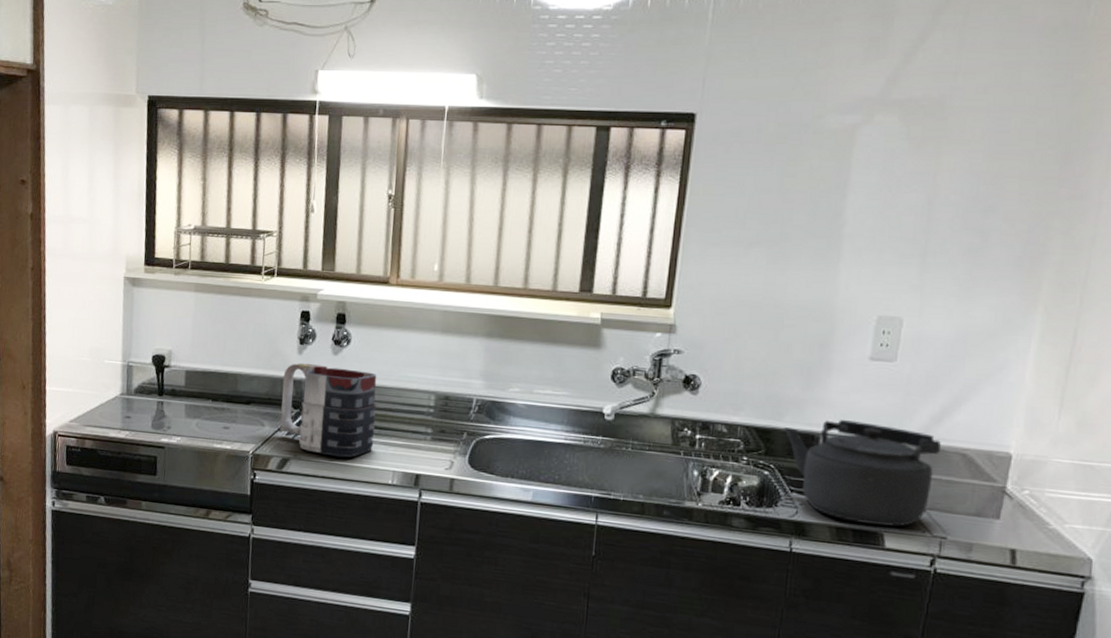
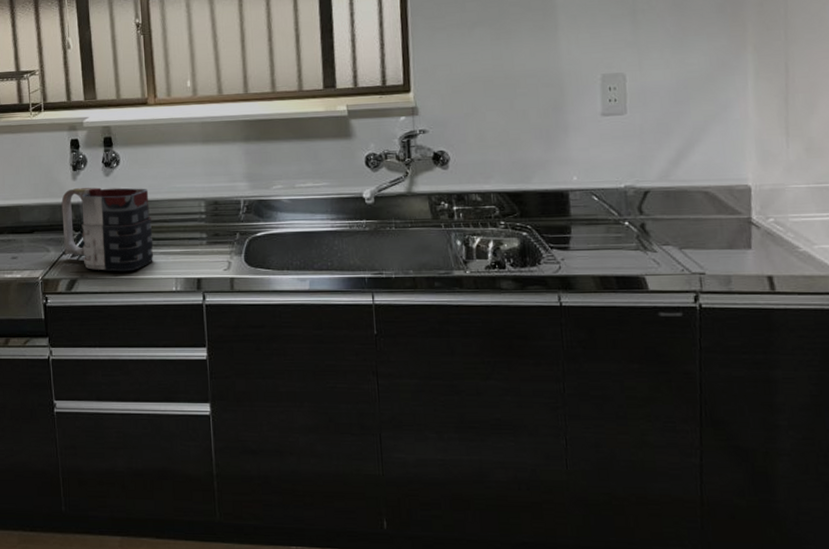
kettle: present [784,420,941,527] -> none [534,174,683,270]

